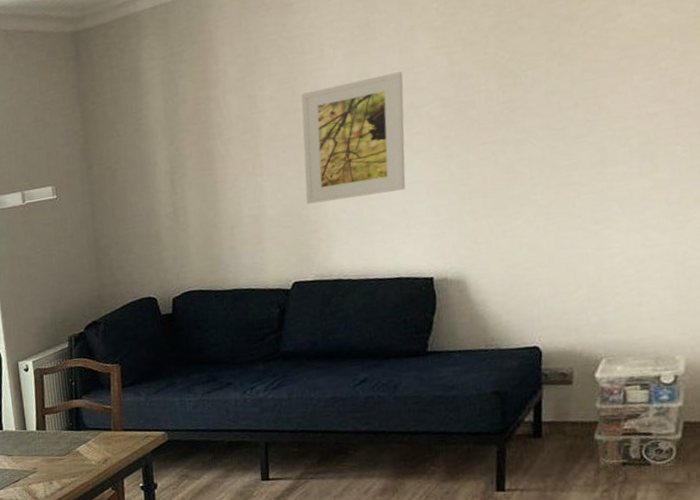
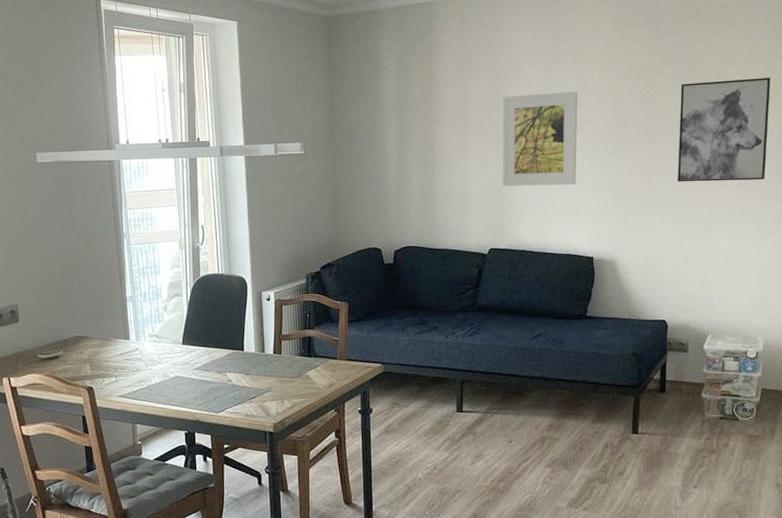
wall art: none [548,7,687,168] -> present [677,77,771,182]

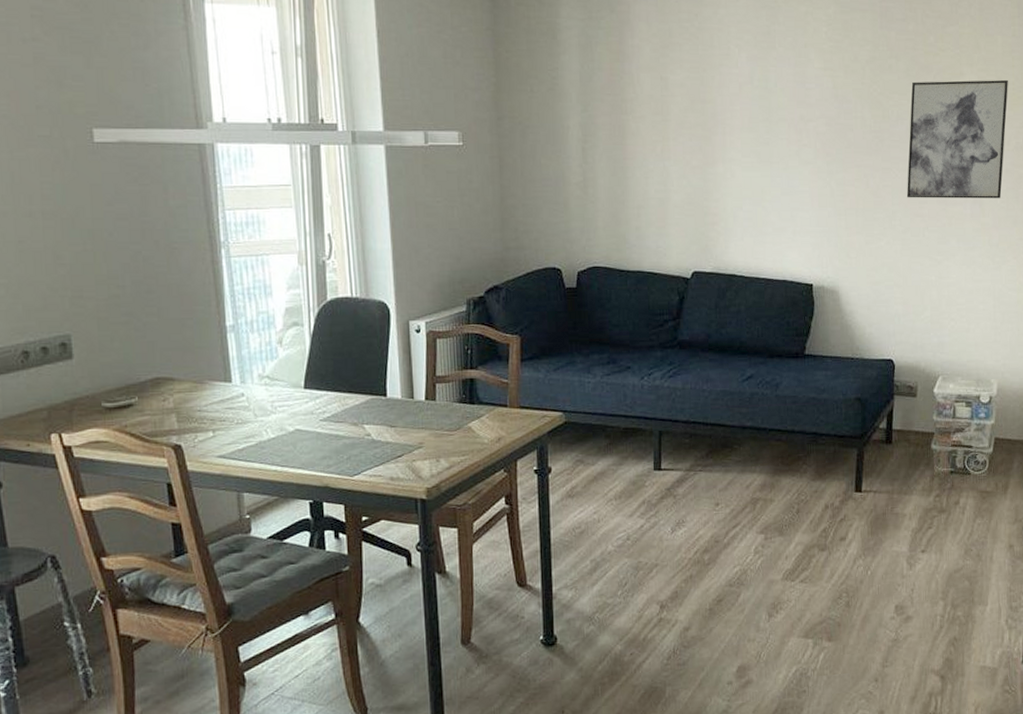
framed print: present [502,91,578,186] -> none [708,84,796,197]

